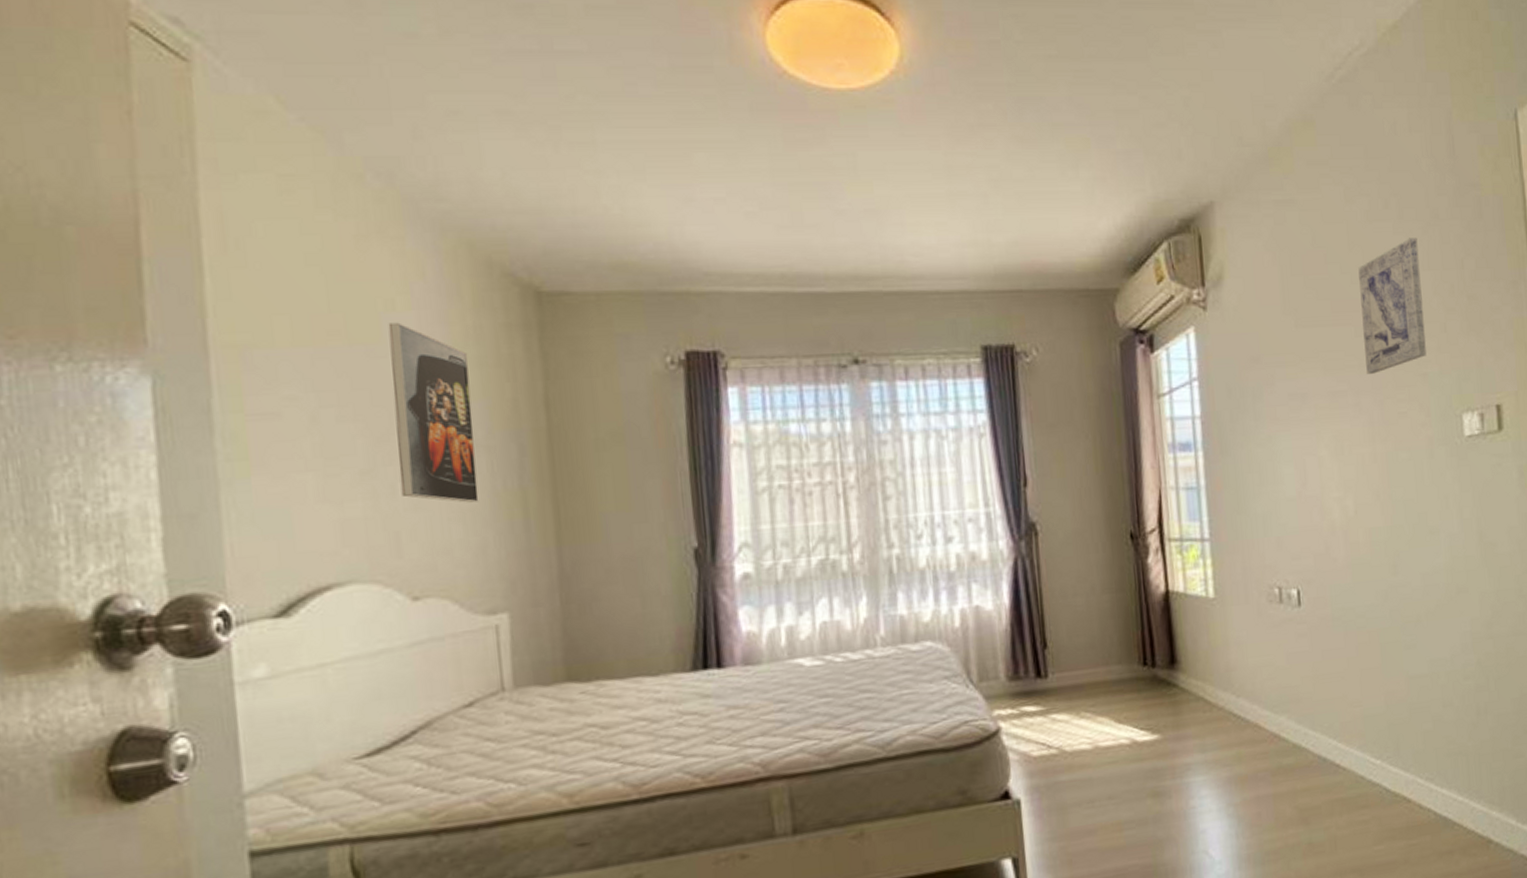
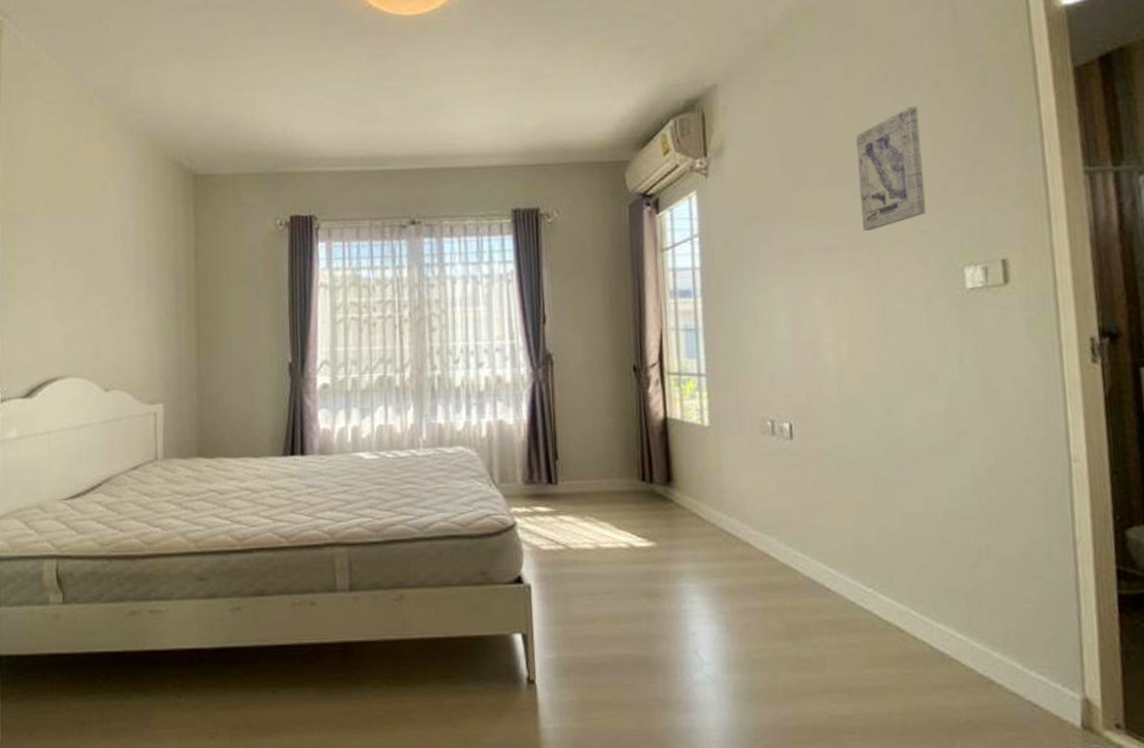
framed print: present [388,322,479,503] -> none [101,198,149,324]

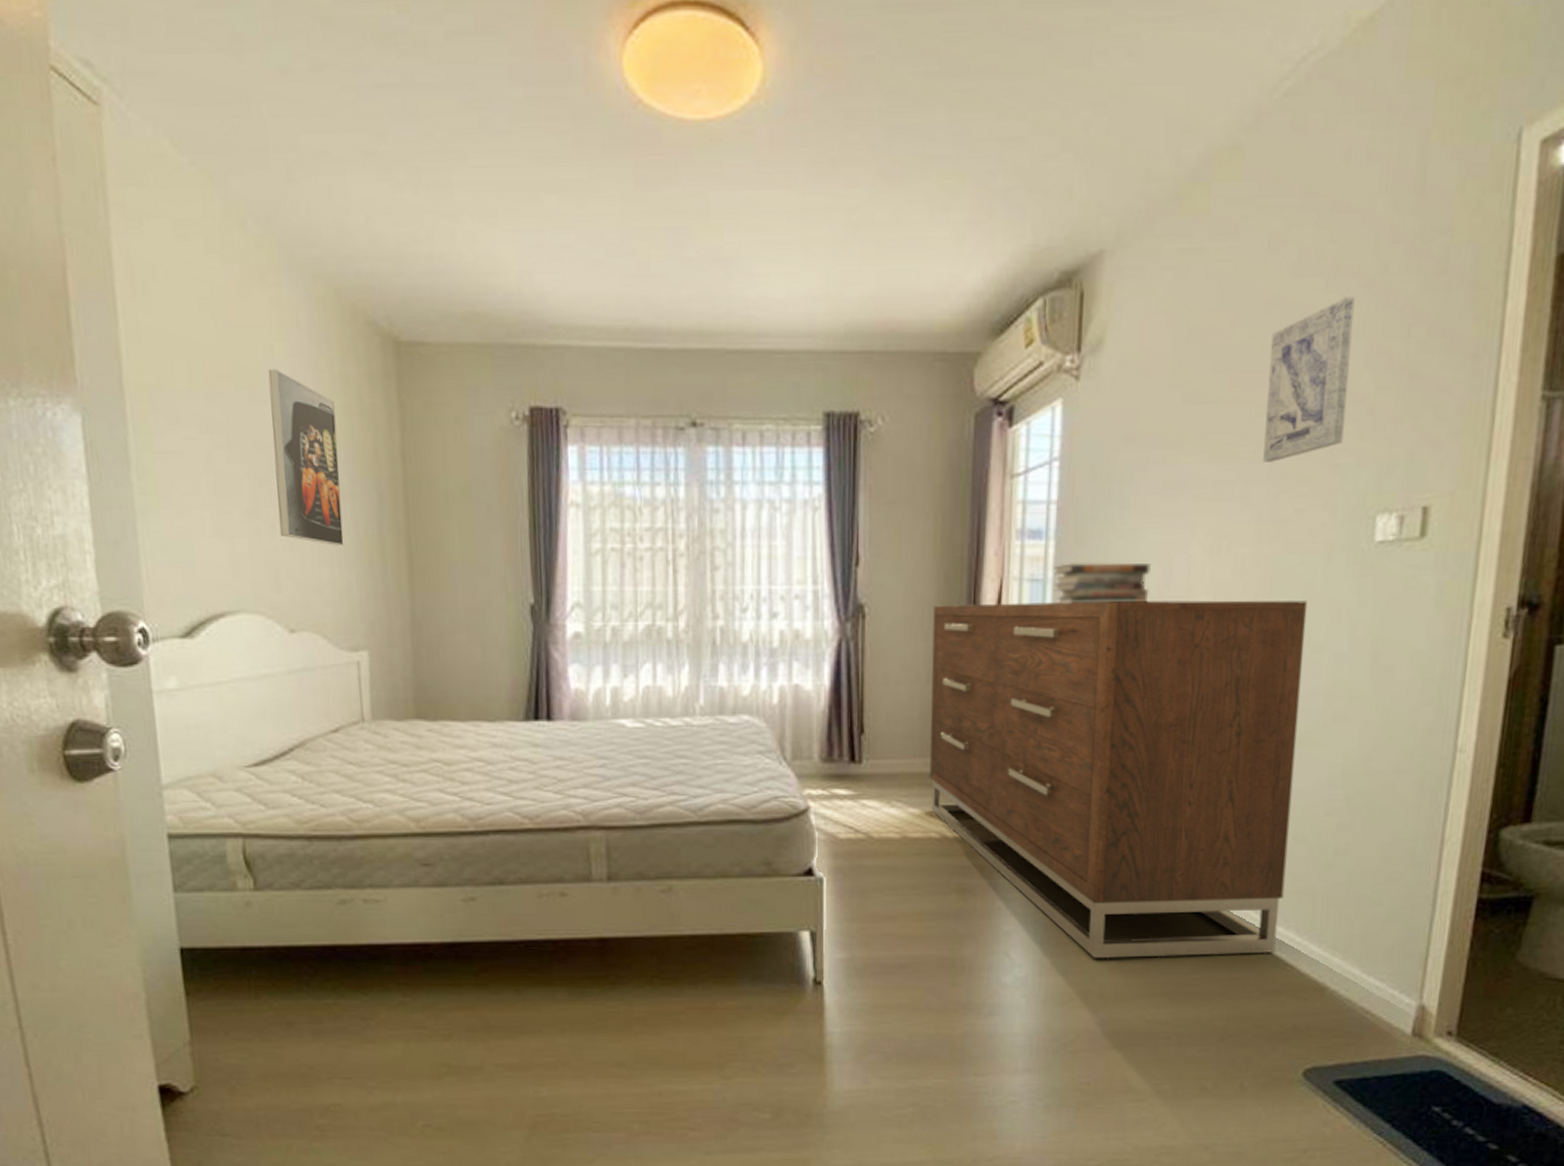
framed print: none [101,198,149,324] -> present [268,369,344,546]
dresser: none [608,338,939,656] -> present [929,600,1308,958]
book stack: none [702,313,784,348] -> present [1053,562,1151,604]

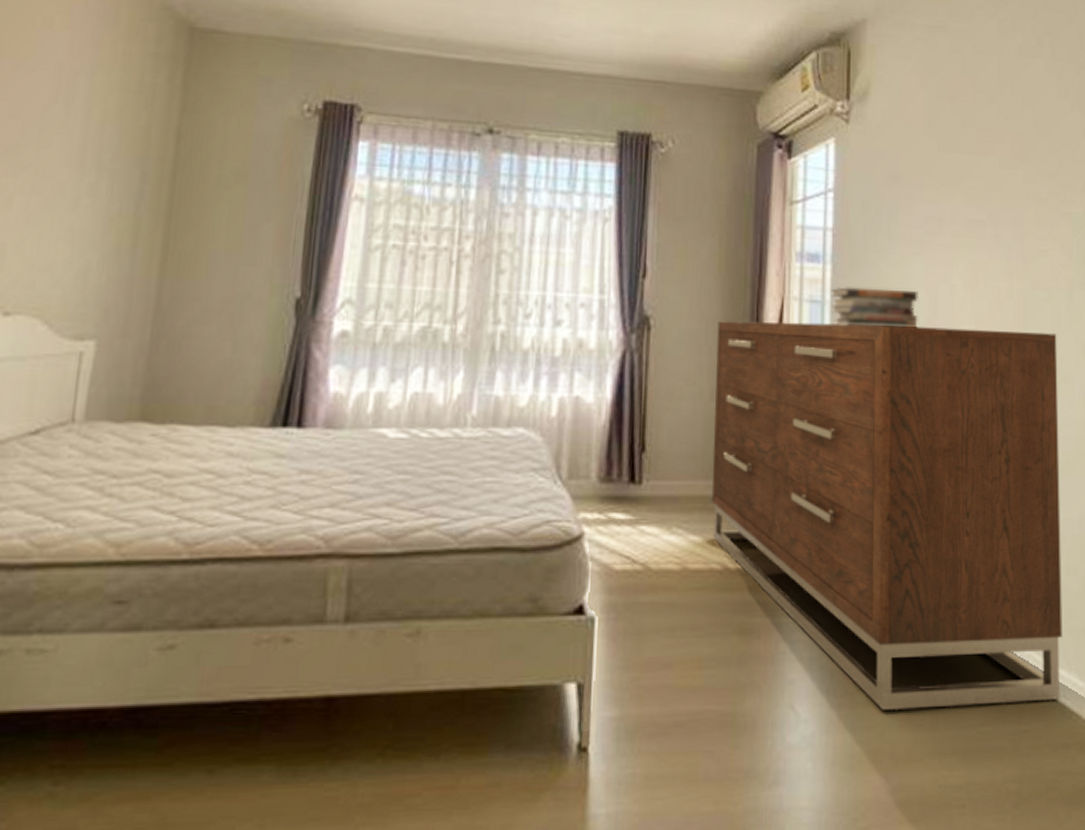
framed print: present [268,369,344,546] -> none [16,39,112,224]
wall art: present [1263,297,1355,462] -> none [1007,77,1072,207]

